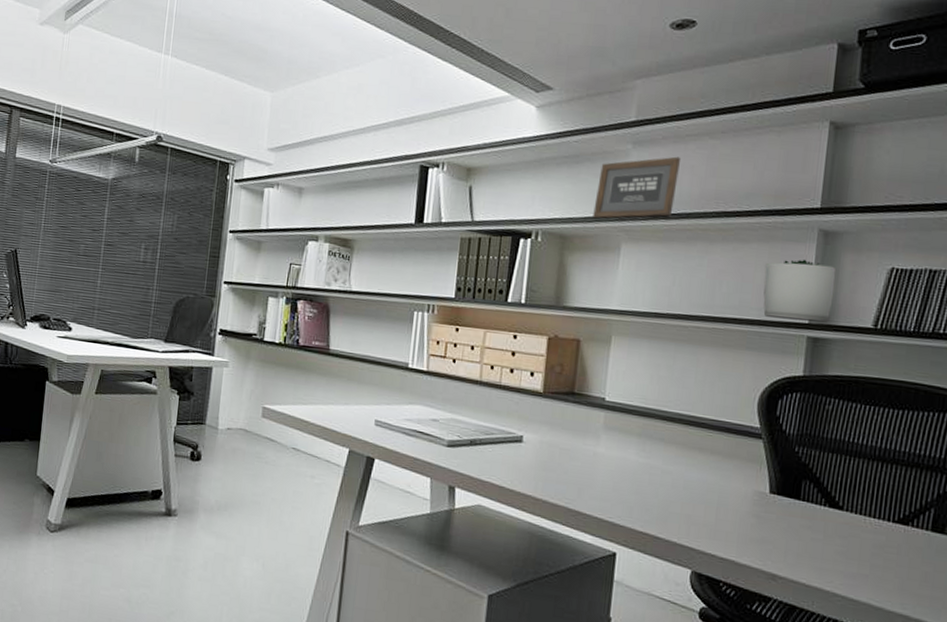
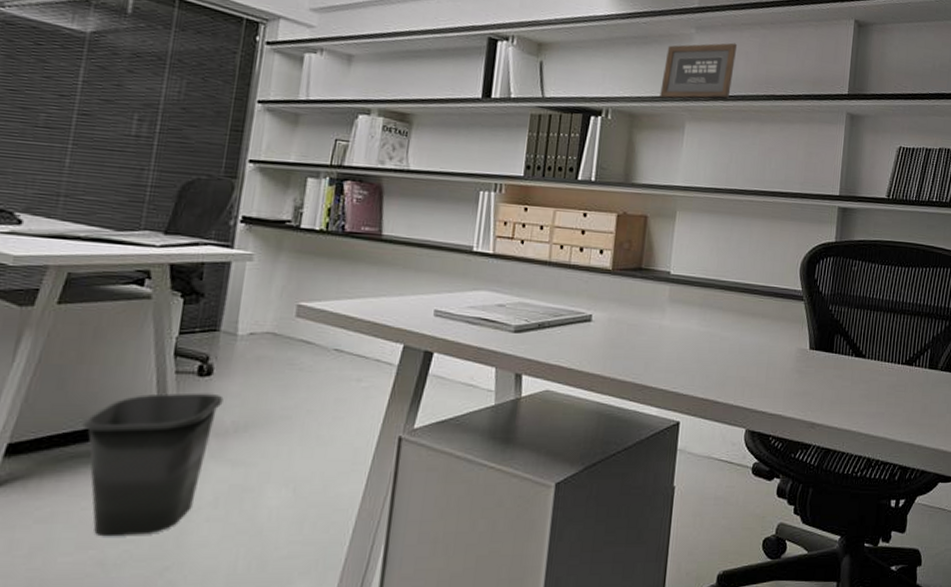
waste bin: none [113,471,209,583] -> present [82,392,224,535]
planter: present [763,259,837,323] -> none [804,138,860,195]

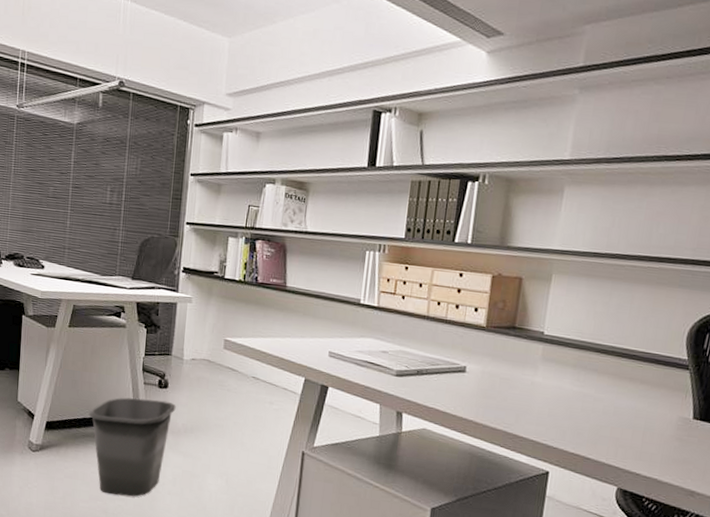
picture frame: present [660,42,738,100] -> none [538,101,626,163]

